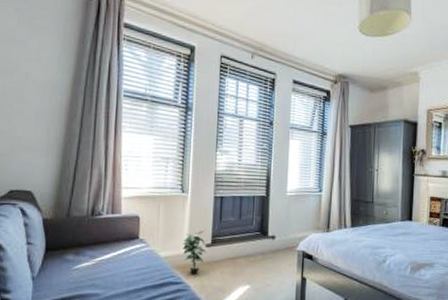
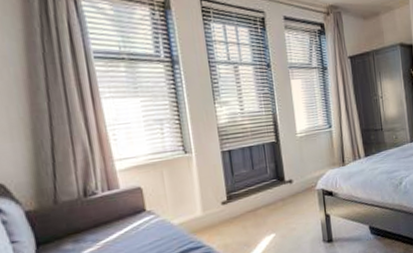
potted plant: present [182,230,206,274] -> none [195,189,222,235]

